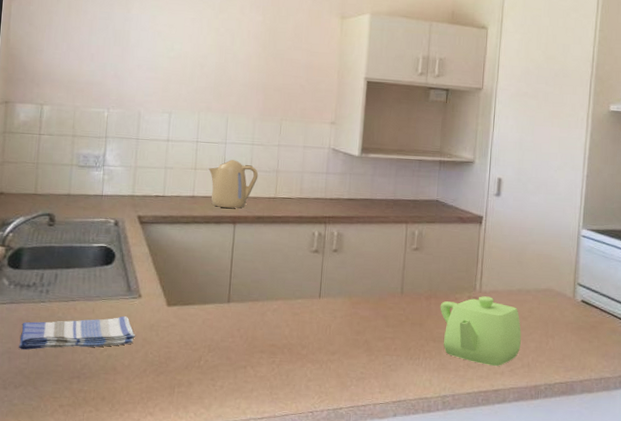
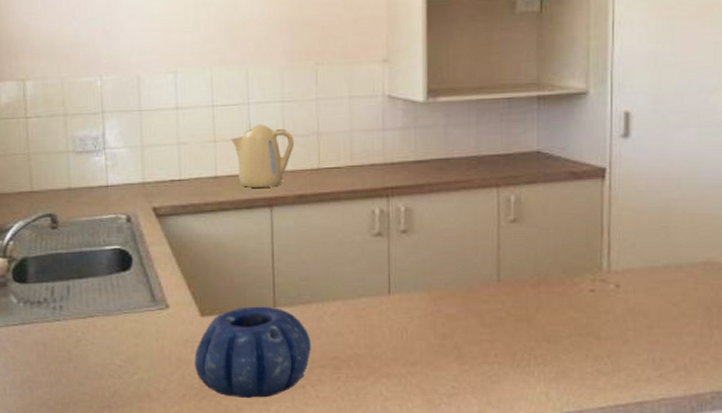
dish towel: present [19,316,136,350] -> none [38,332,169,378]
decorative bowl: none [157,300,255,375] -> present [194,306,311,399]
teapot: present [440,296,521,366] -> none [553,278,672,370]

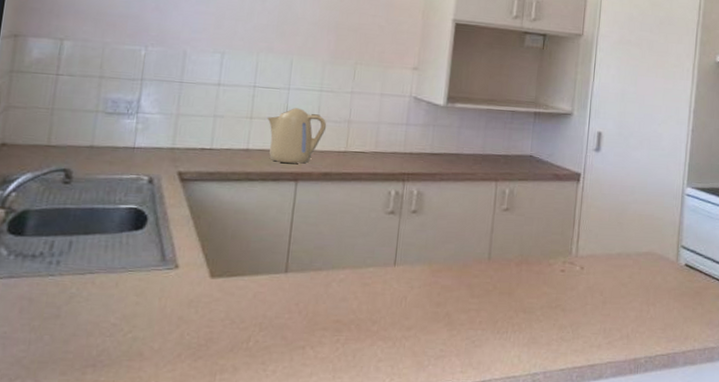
decorative bowl: present [194,306,311,399] -> none [195,270,317,359]

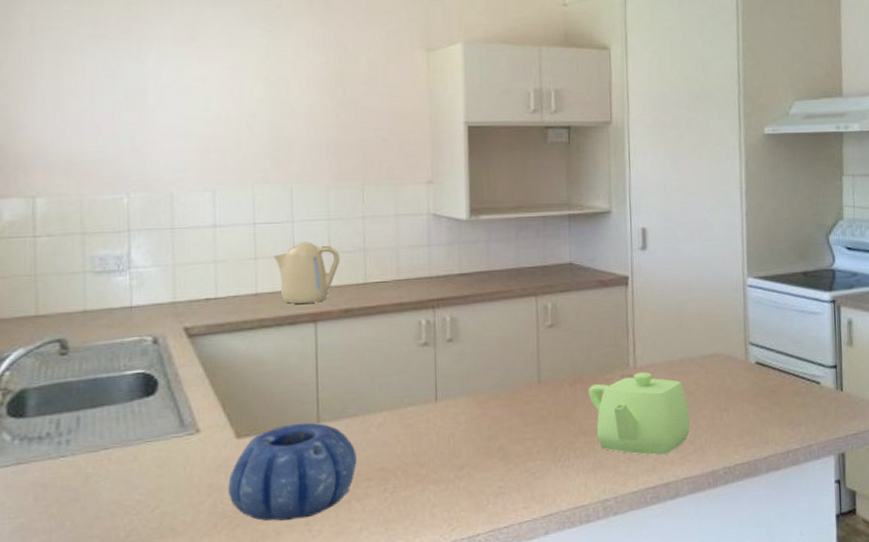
decorative bowl: none [195,270,317,359] -> present [228,422,357,521]
teapot: none [531,261,621,338] -> present [588,372,690,455]

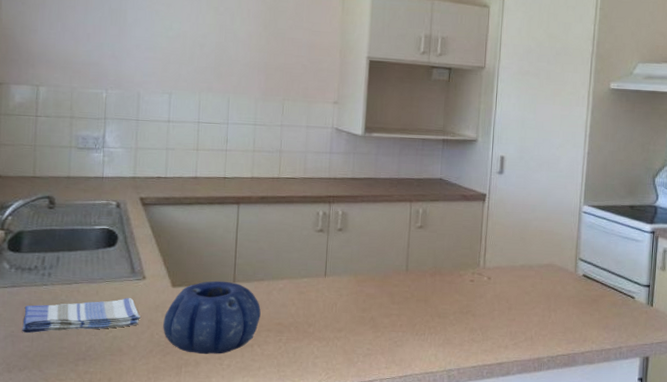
dish towel: none [35,459,198,524] -> present [22,298,142,334]
kettle: present [273,241,341,304] -> none [211,140,262,189]
teapot: present [588,372,690,455] -> none [444,272,525,340]

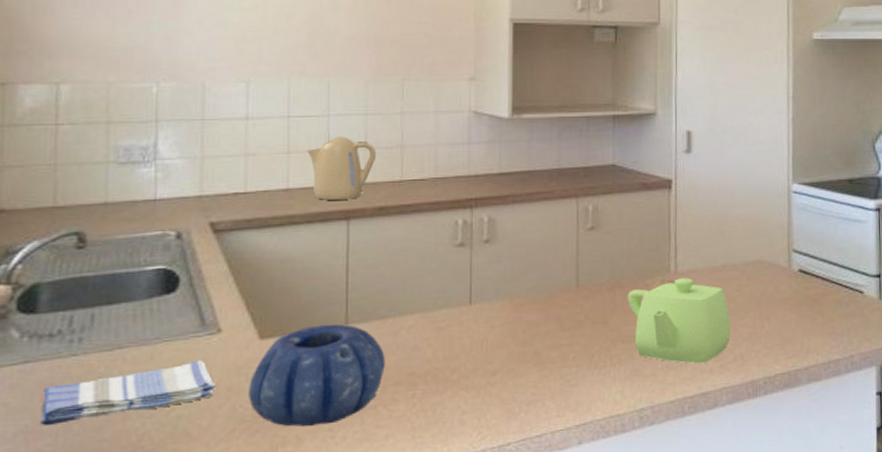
kettle: none [211,140,262,189] -> present [307,136,377,200]
teapot: none [444,272,525,340] -> present [627,278,730,364]

